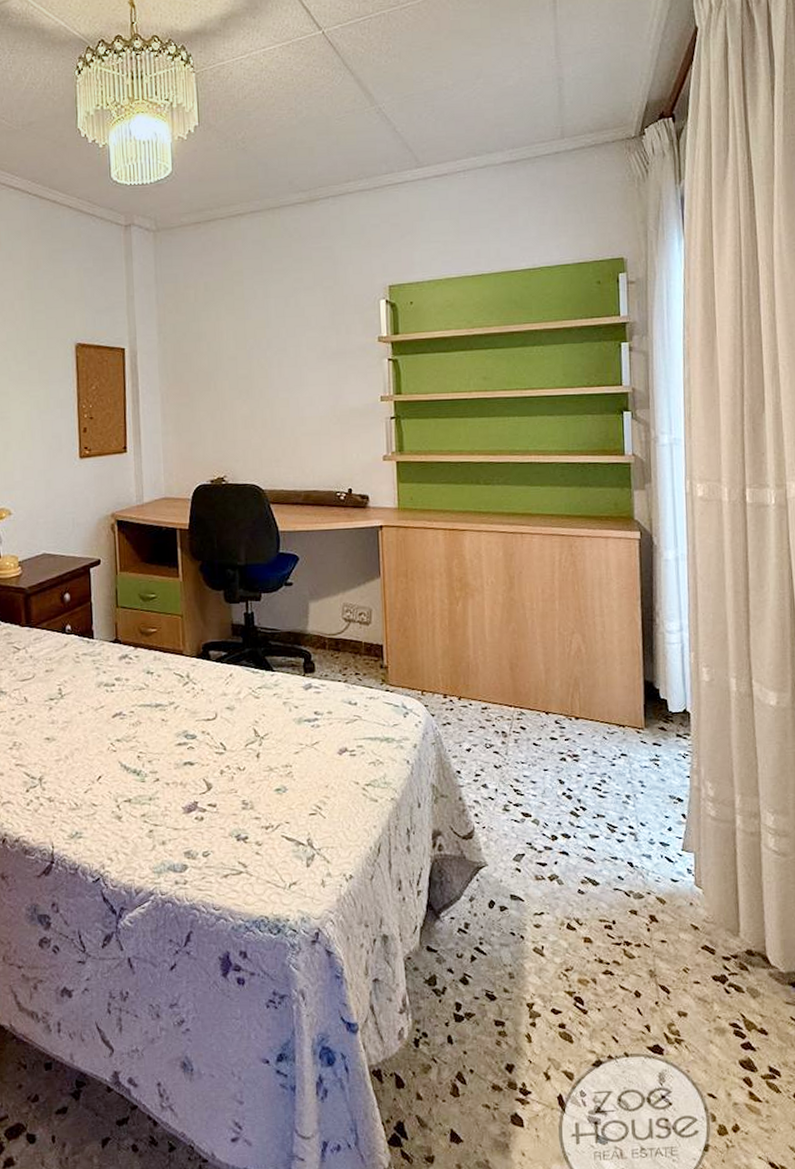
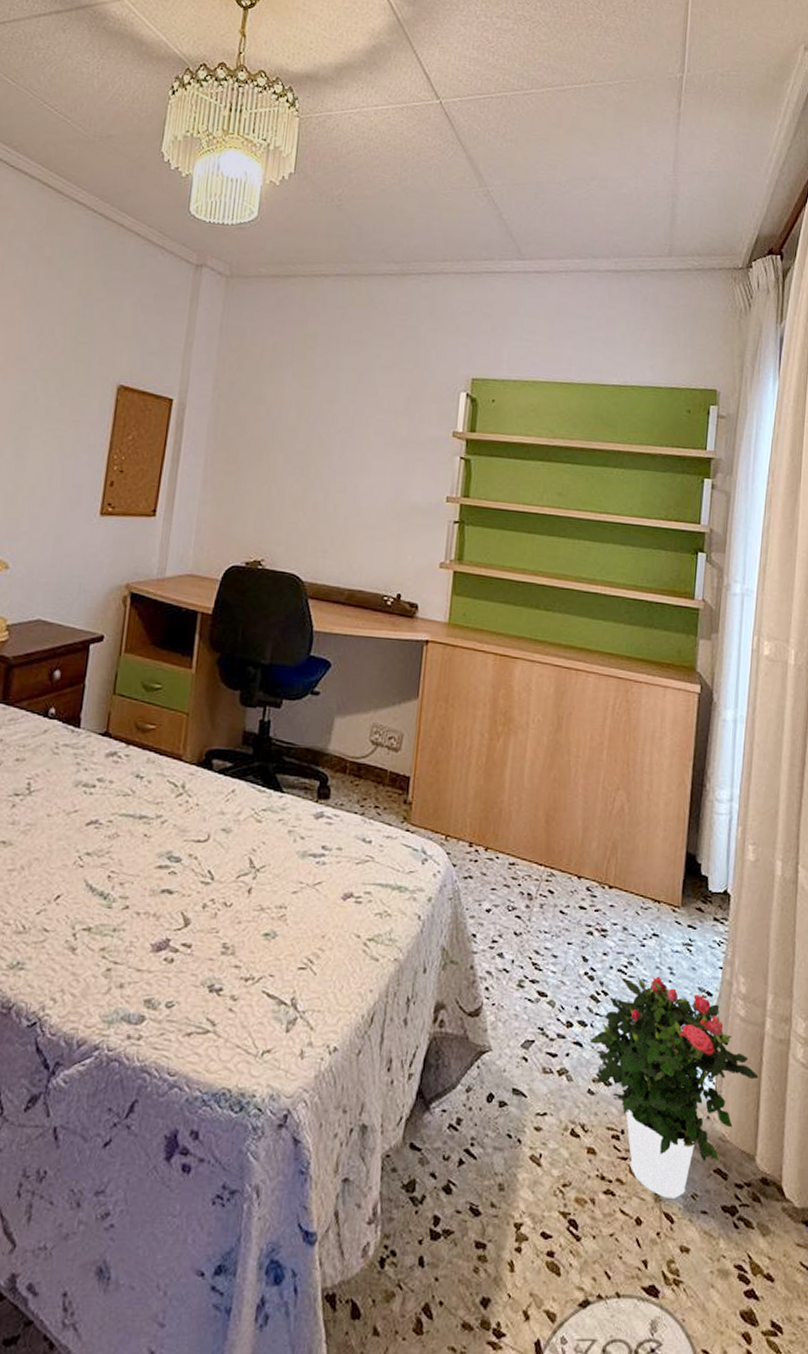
potted flower: none [574,789,735,974] -> present [590,976,759,1198]

